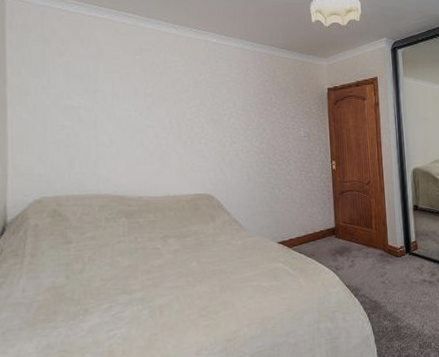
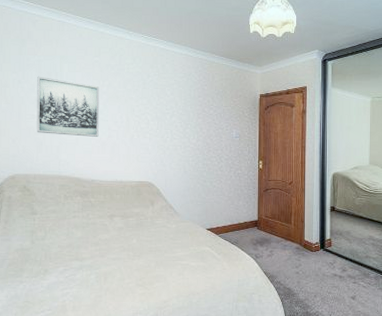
wall art: none [65,80,145,147] -> present [36,76,99,137]

